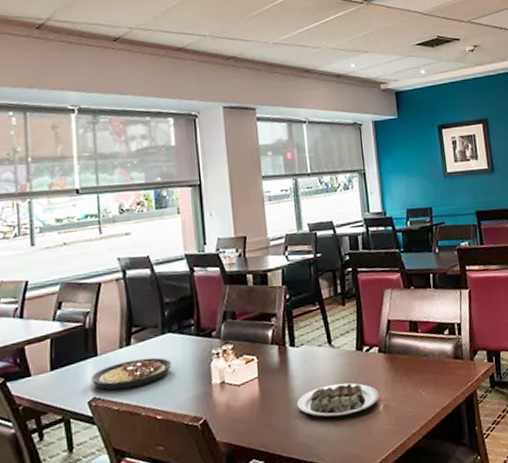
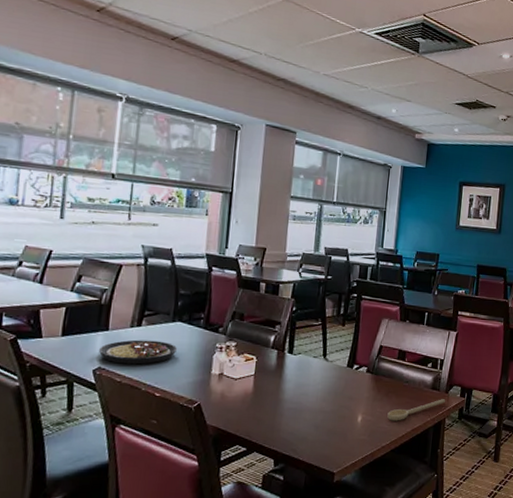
plate: present [296,383,379,421] -> none [285,392,360,424]
spoon: none [411,368,473,403] -> present [387,399,446,421]

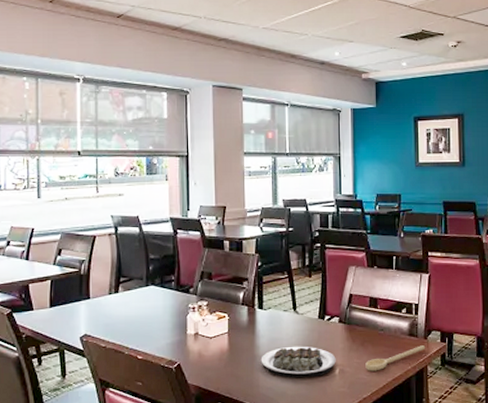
plate: present [99,339,178,365] -> none [84,305,154,330]
plate: none [285,392,360,424] -> present [261,346,336,377]

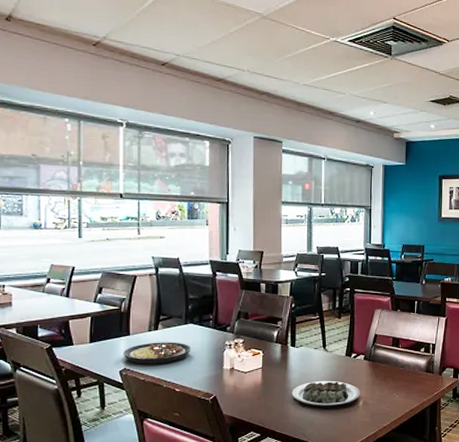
plate: none [84,305,154,330] -> present [123,342,192,365]
spoon: present [365,345,426,371] -> none [386,381,440,403]

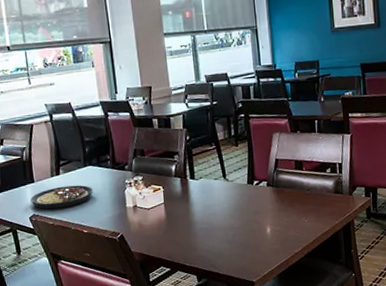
plate: present [292,380,360,408] -> none [196,210,267,239]

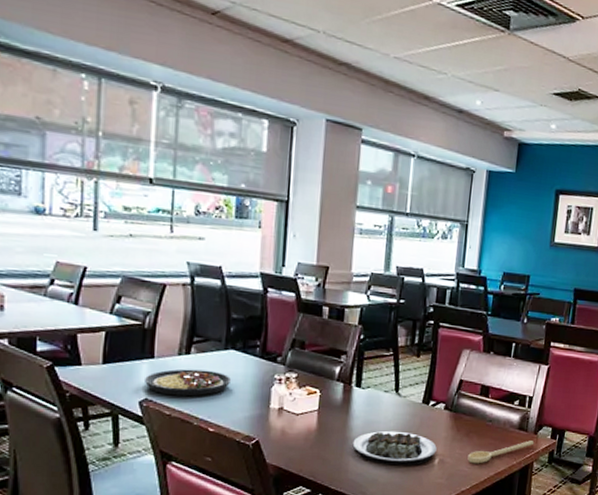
plate: none [196,210,267,239] -> present [352,430,437,465]
spoon: none [295,201,352,229] -> present [468,441,535,464]

